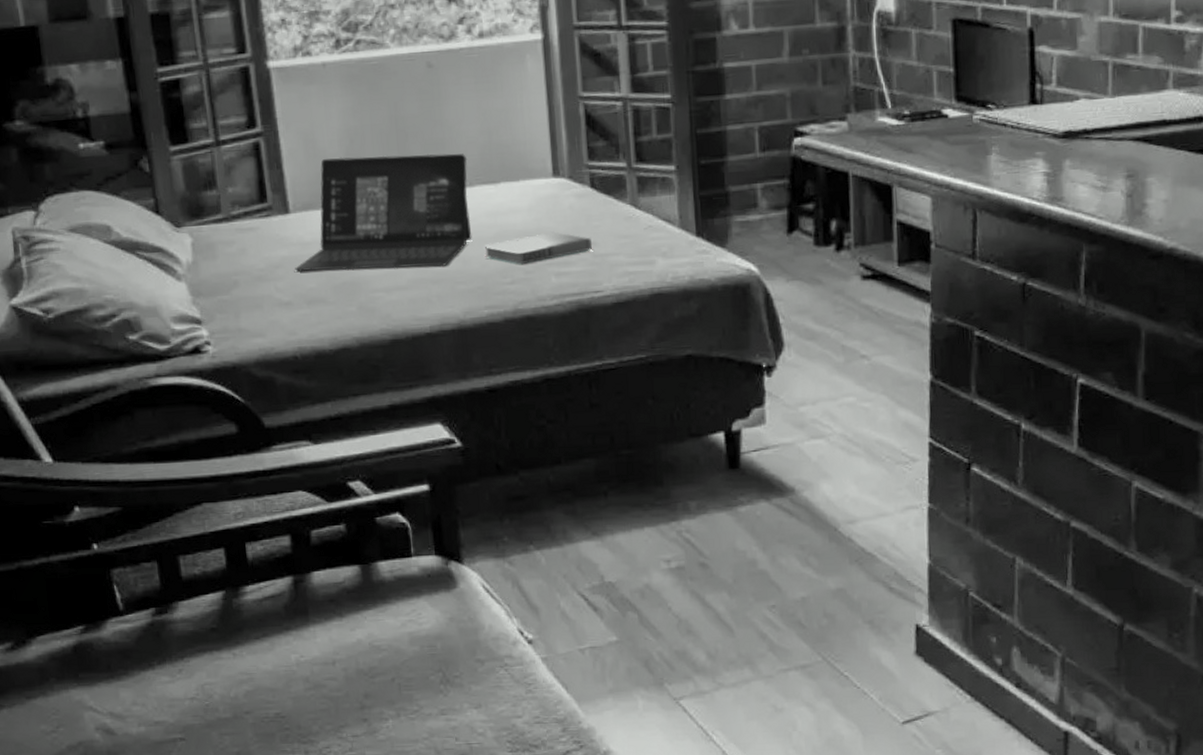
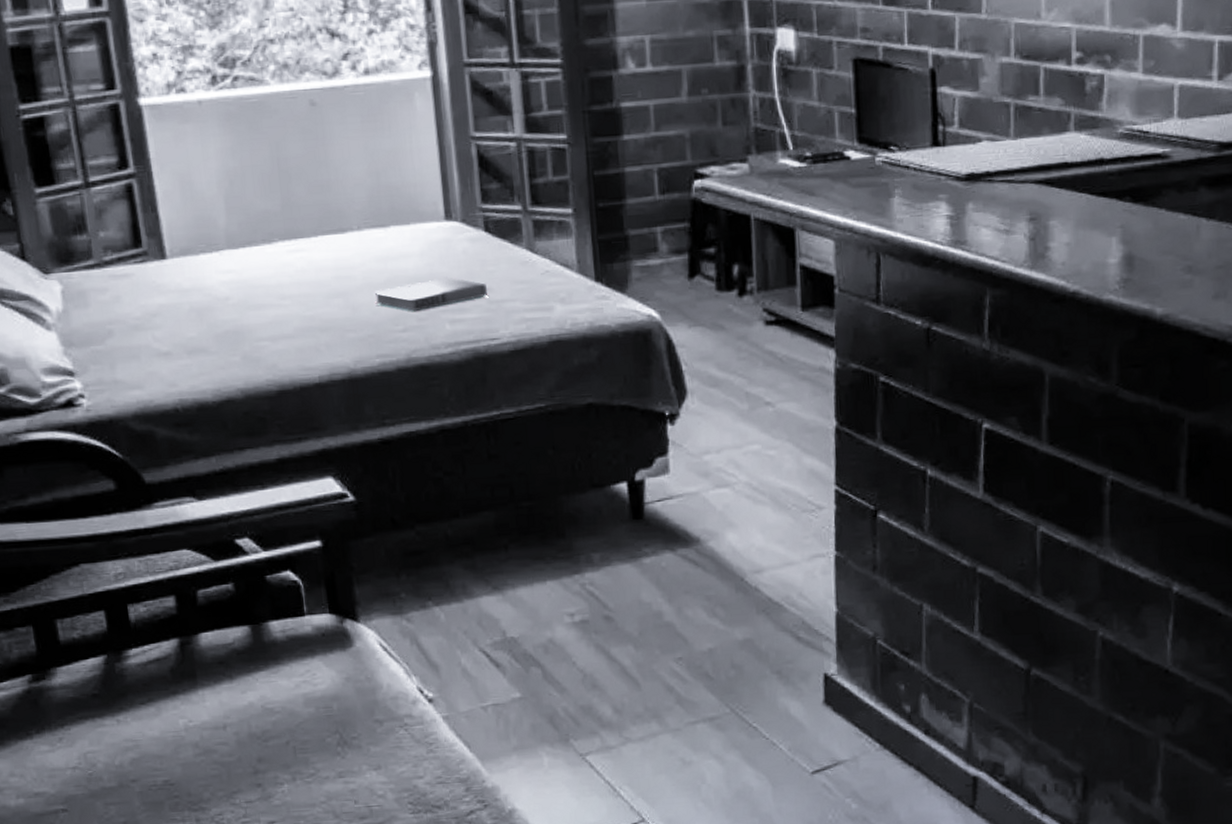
laptop: present [295,153,472,272] -> none [173,196,362,321]

